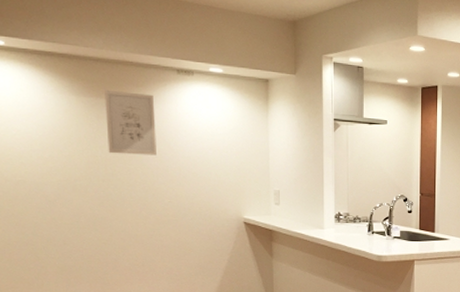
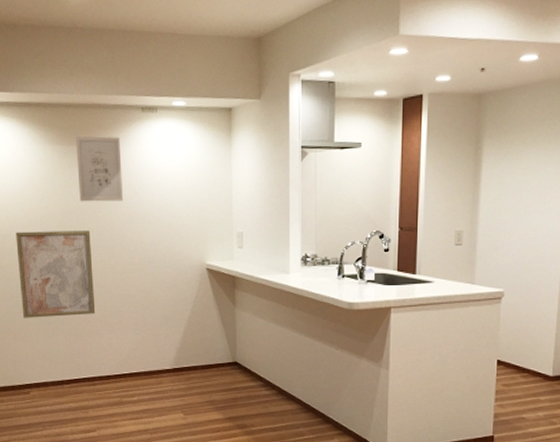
wall art: none [32,179,125,266] -> present [15,230,96,318]

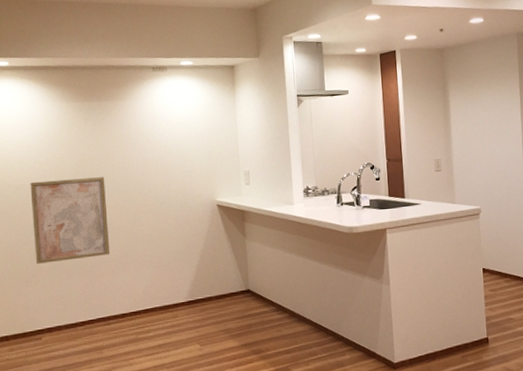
wall art: present [76,136,123,202] -> none [91,93,136,152]

